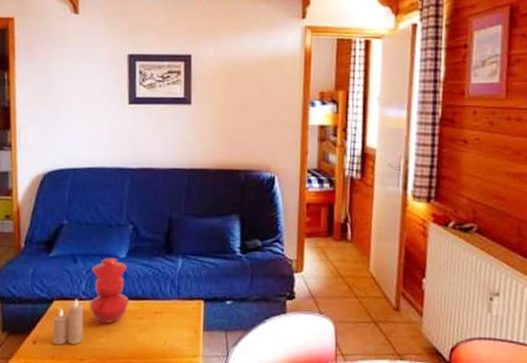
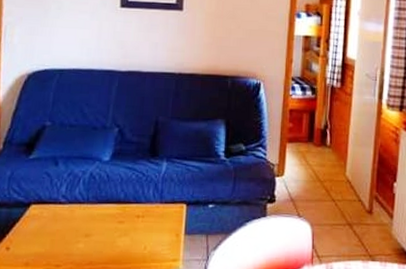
candle: present [52,299,84,345] -> none [26,203,63,251]
vase: present [90,257,129,324] -> none [69,160,111,228]

